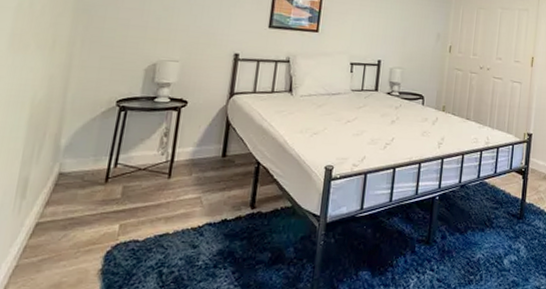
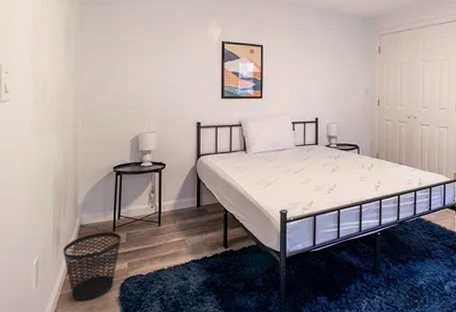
wastebasket: none [29,183,115,274] -> present [64,232,121,301]

